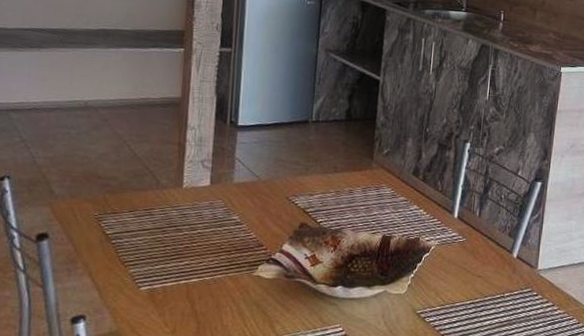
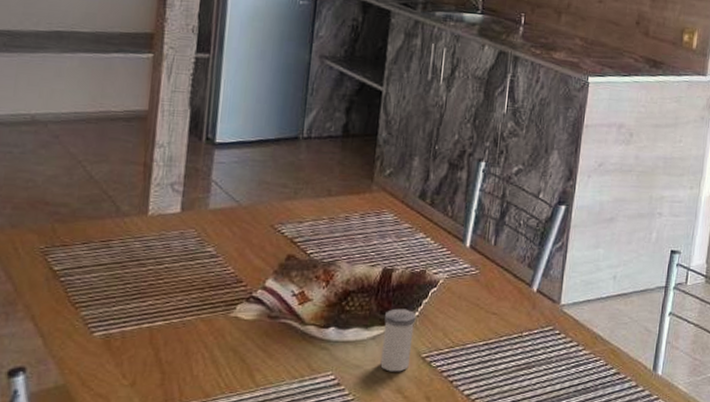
salt shaker: none [381,270,412,326] -> present [380,308,416,372]

